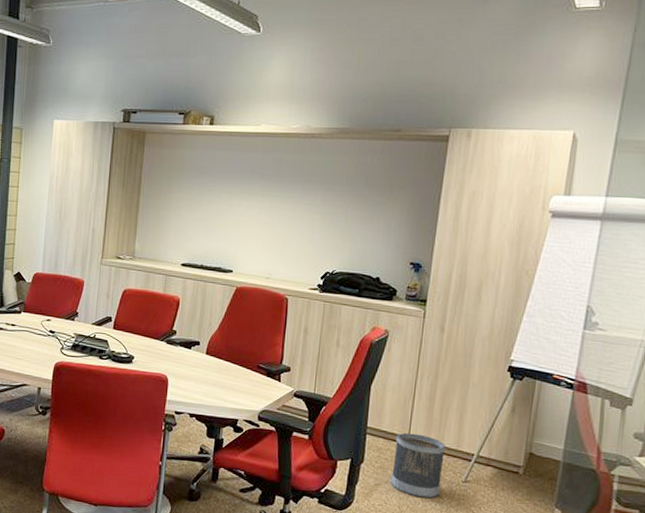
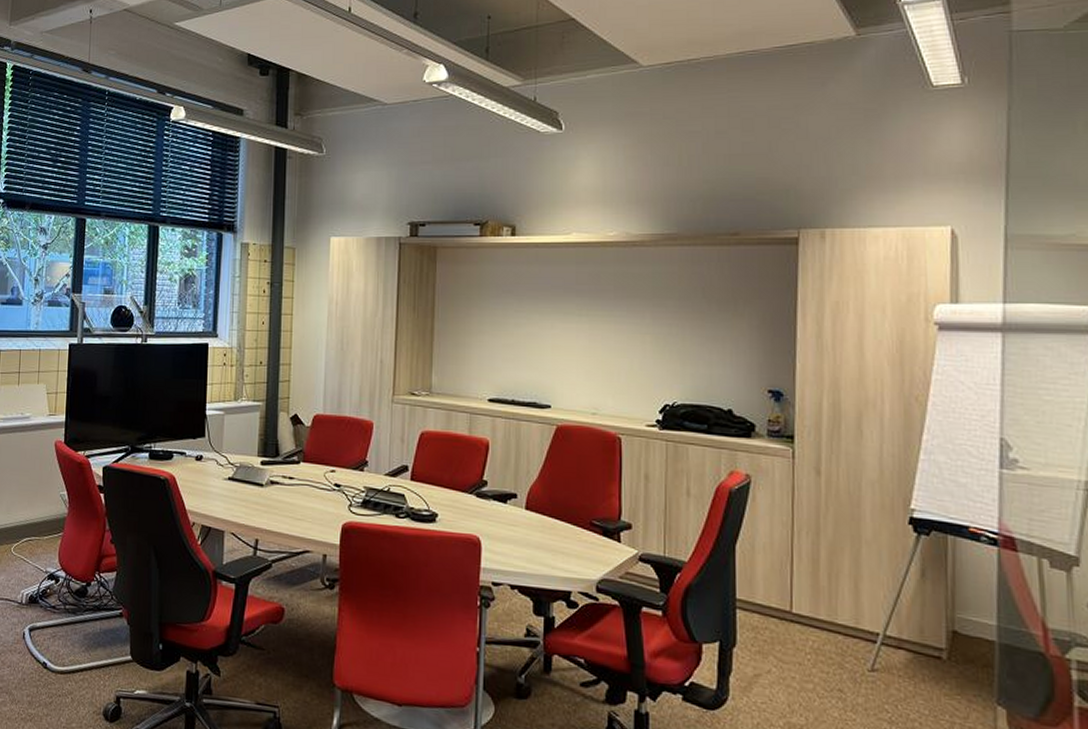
wastebasket: present [390,432,447,499] -> none [773,606,842,694]

